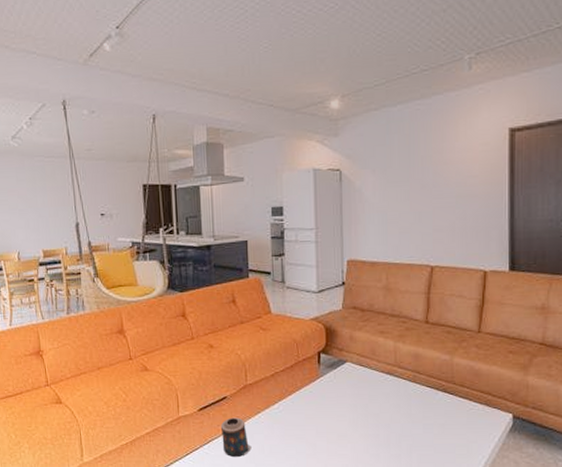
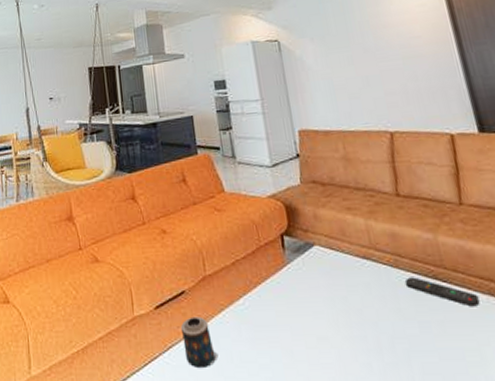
remote control: none [418,390,476,414] -> present [404,277,480,307]

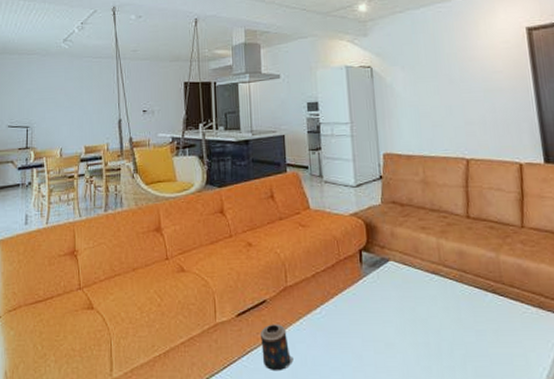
remote control: present [404,277,480,307] -> none [467,291,530,318]

